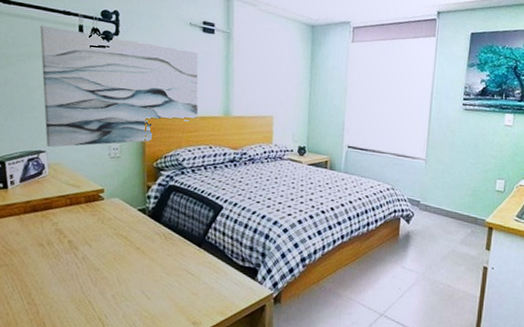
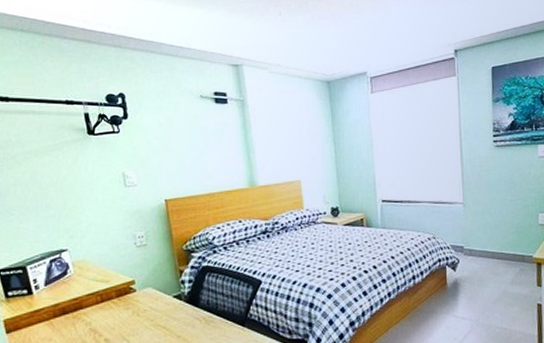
wall art: present [39,25,199,147] -> none [43,118,223,244]

